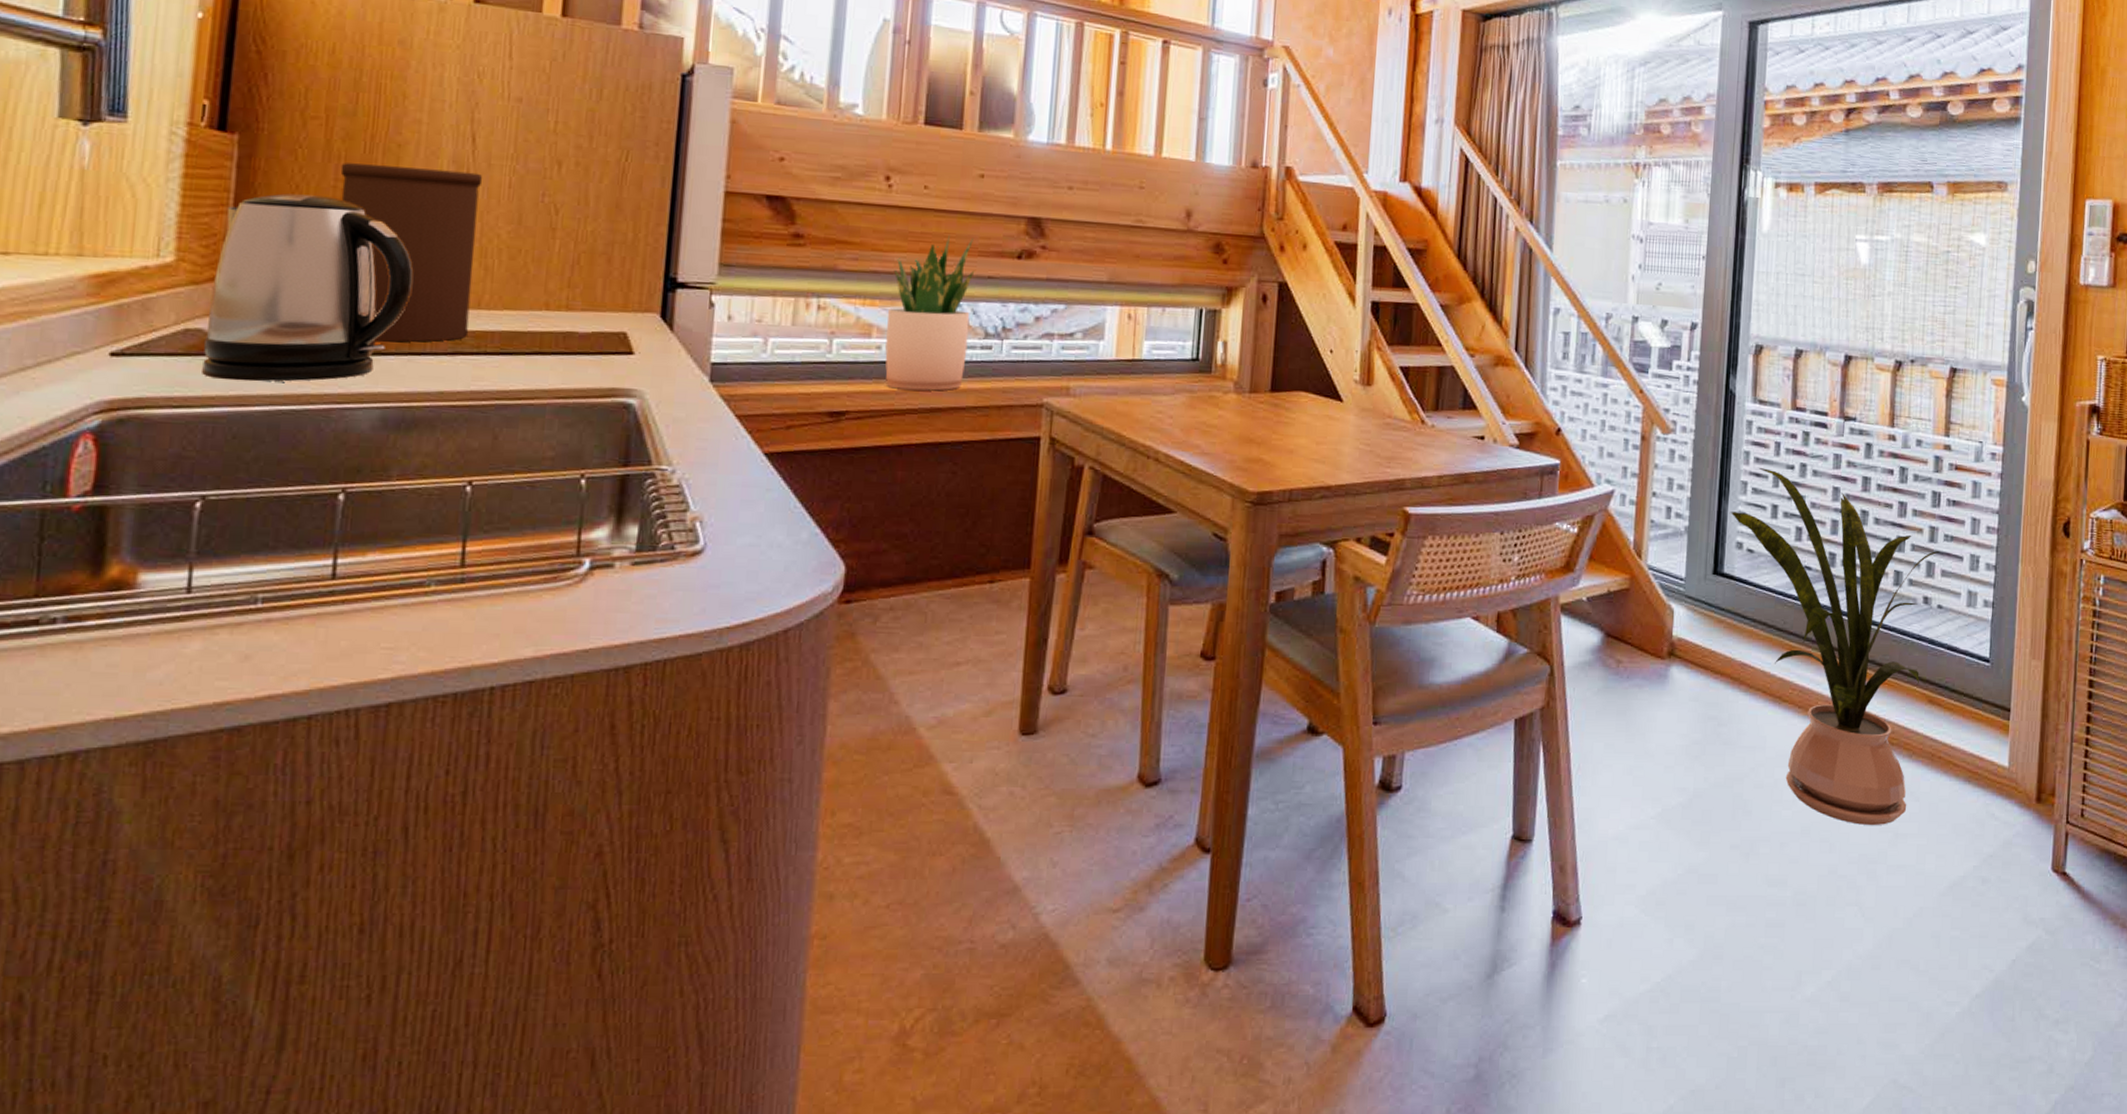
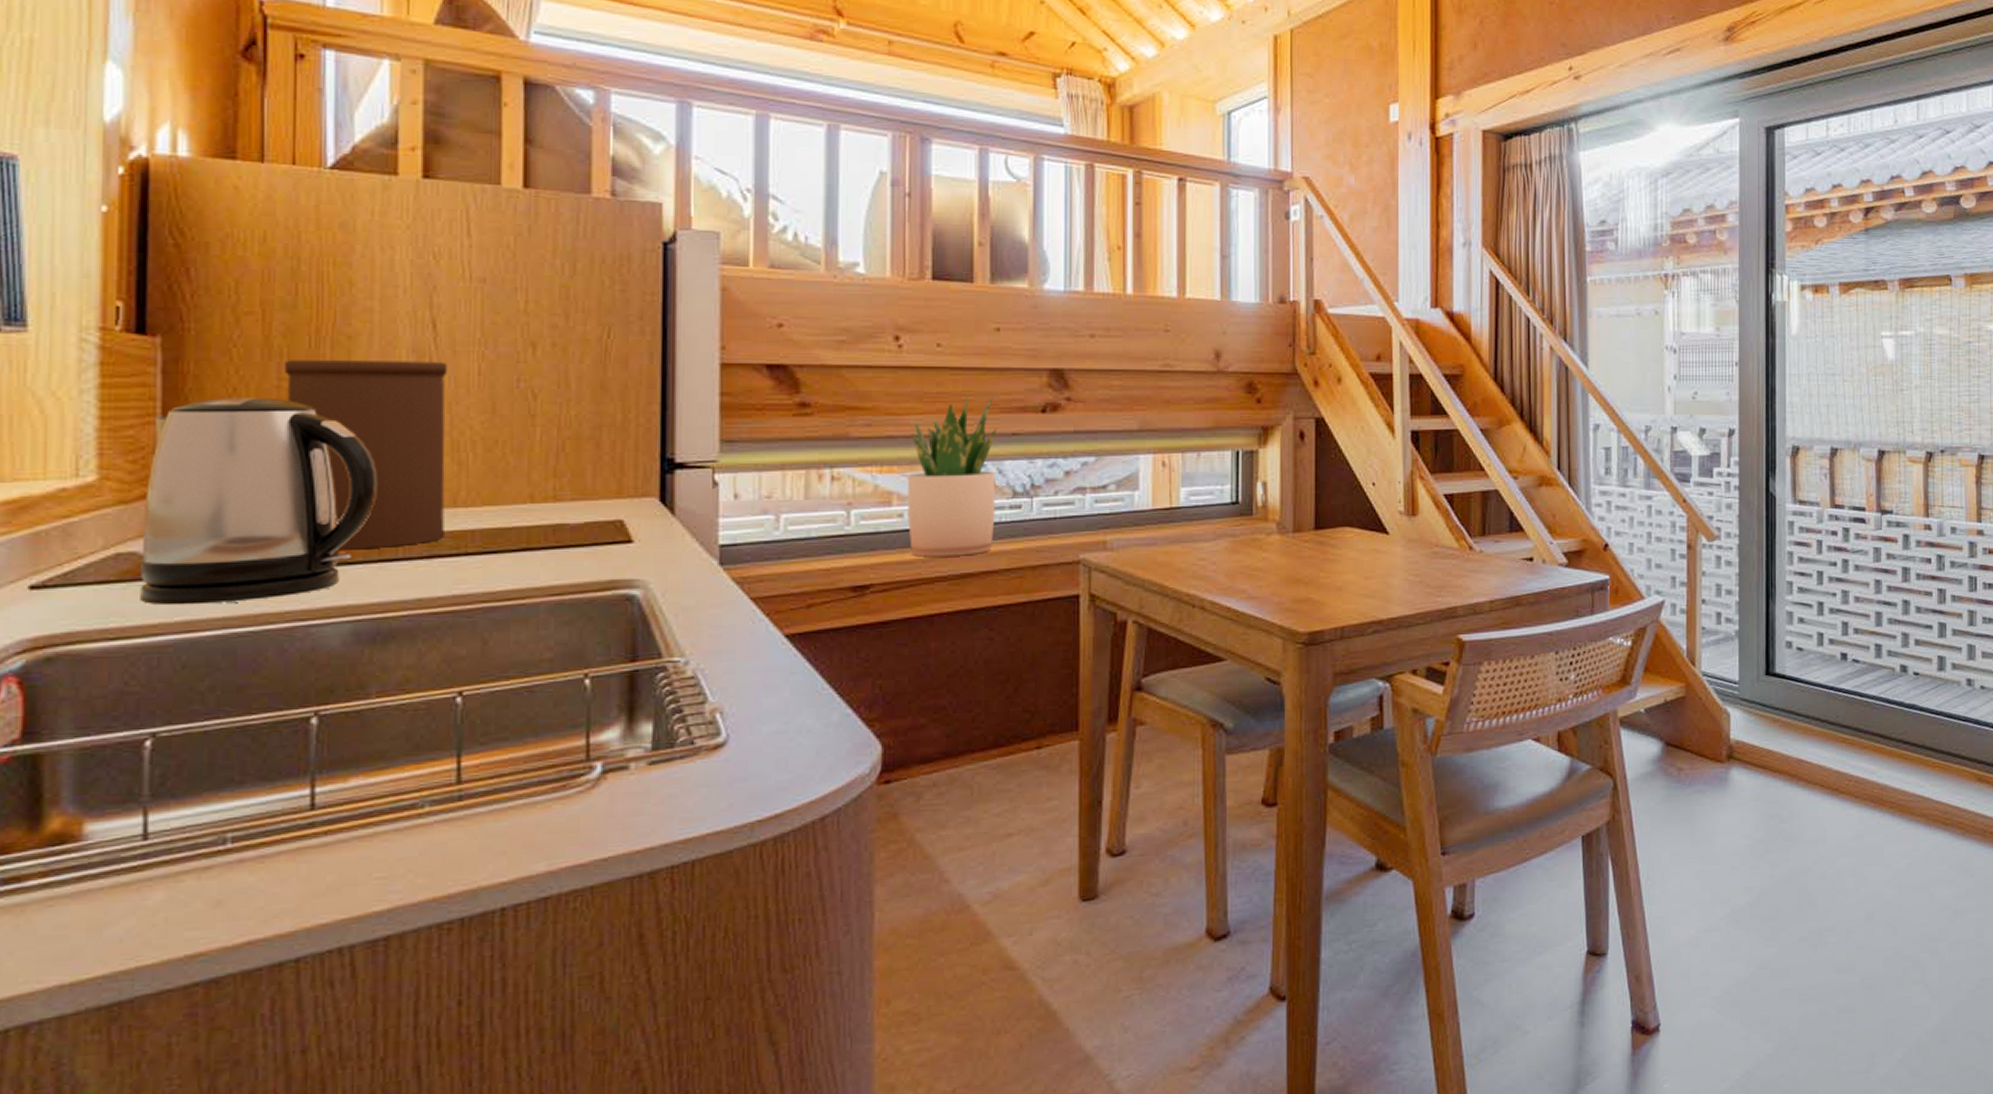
house plant: present [1729,467,1941,825] -> none [1777,566,1980,906]

